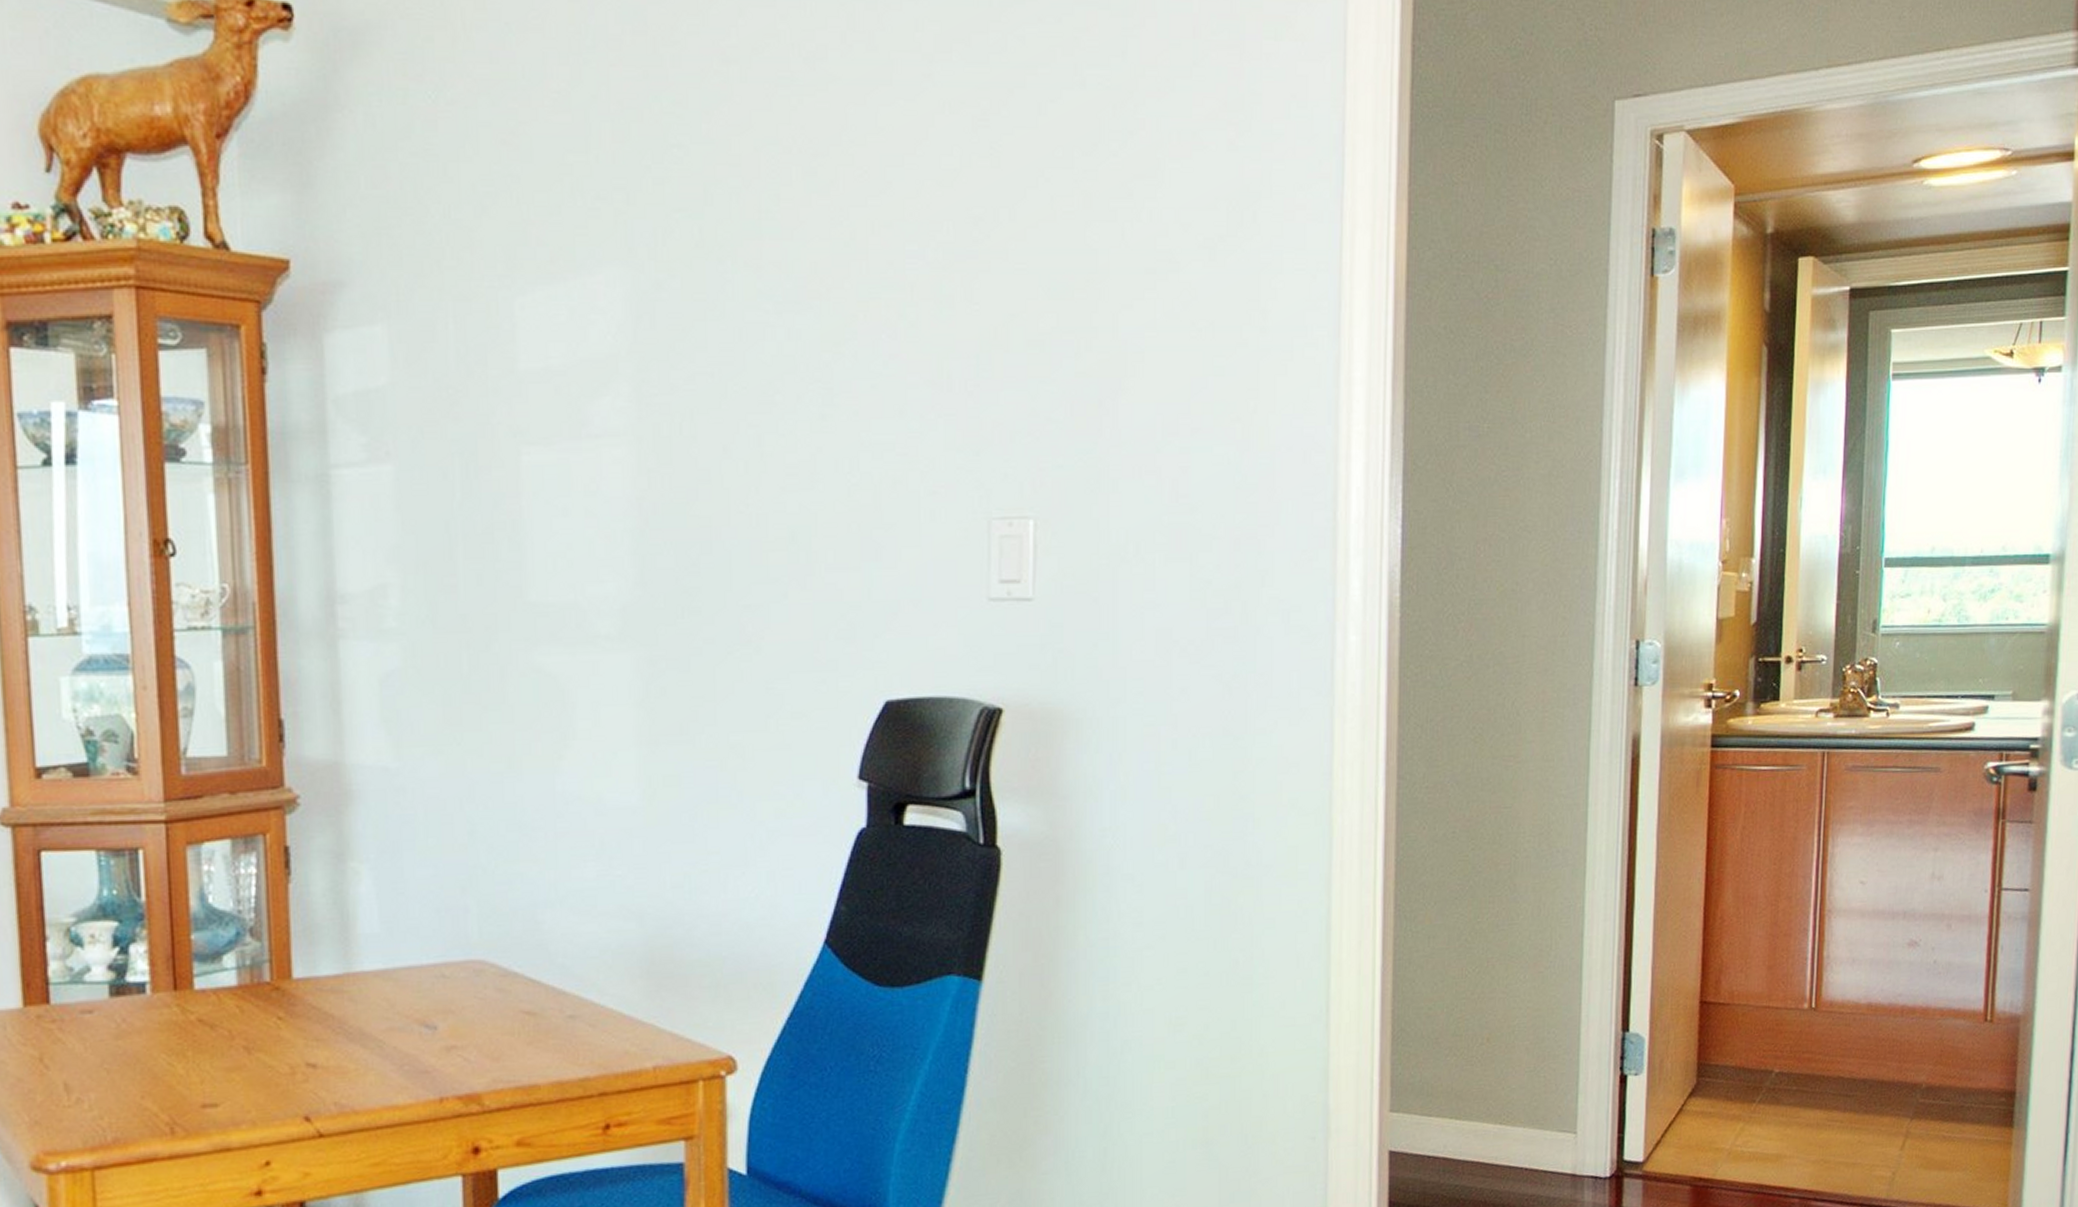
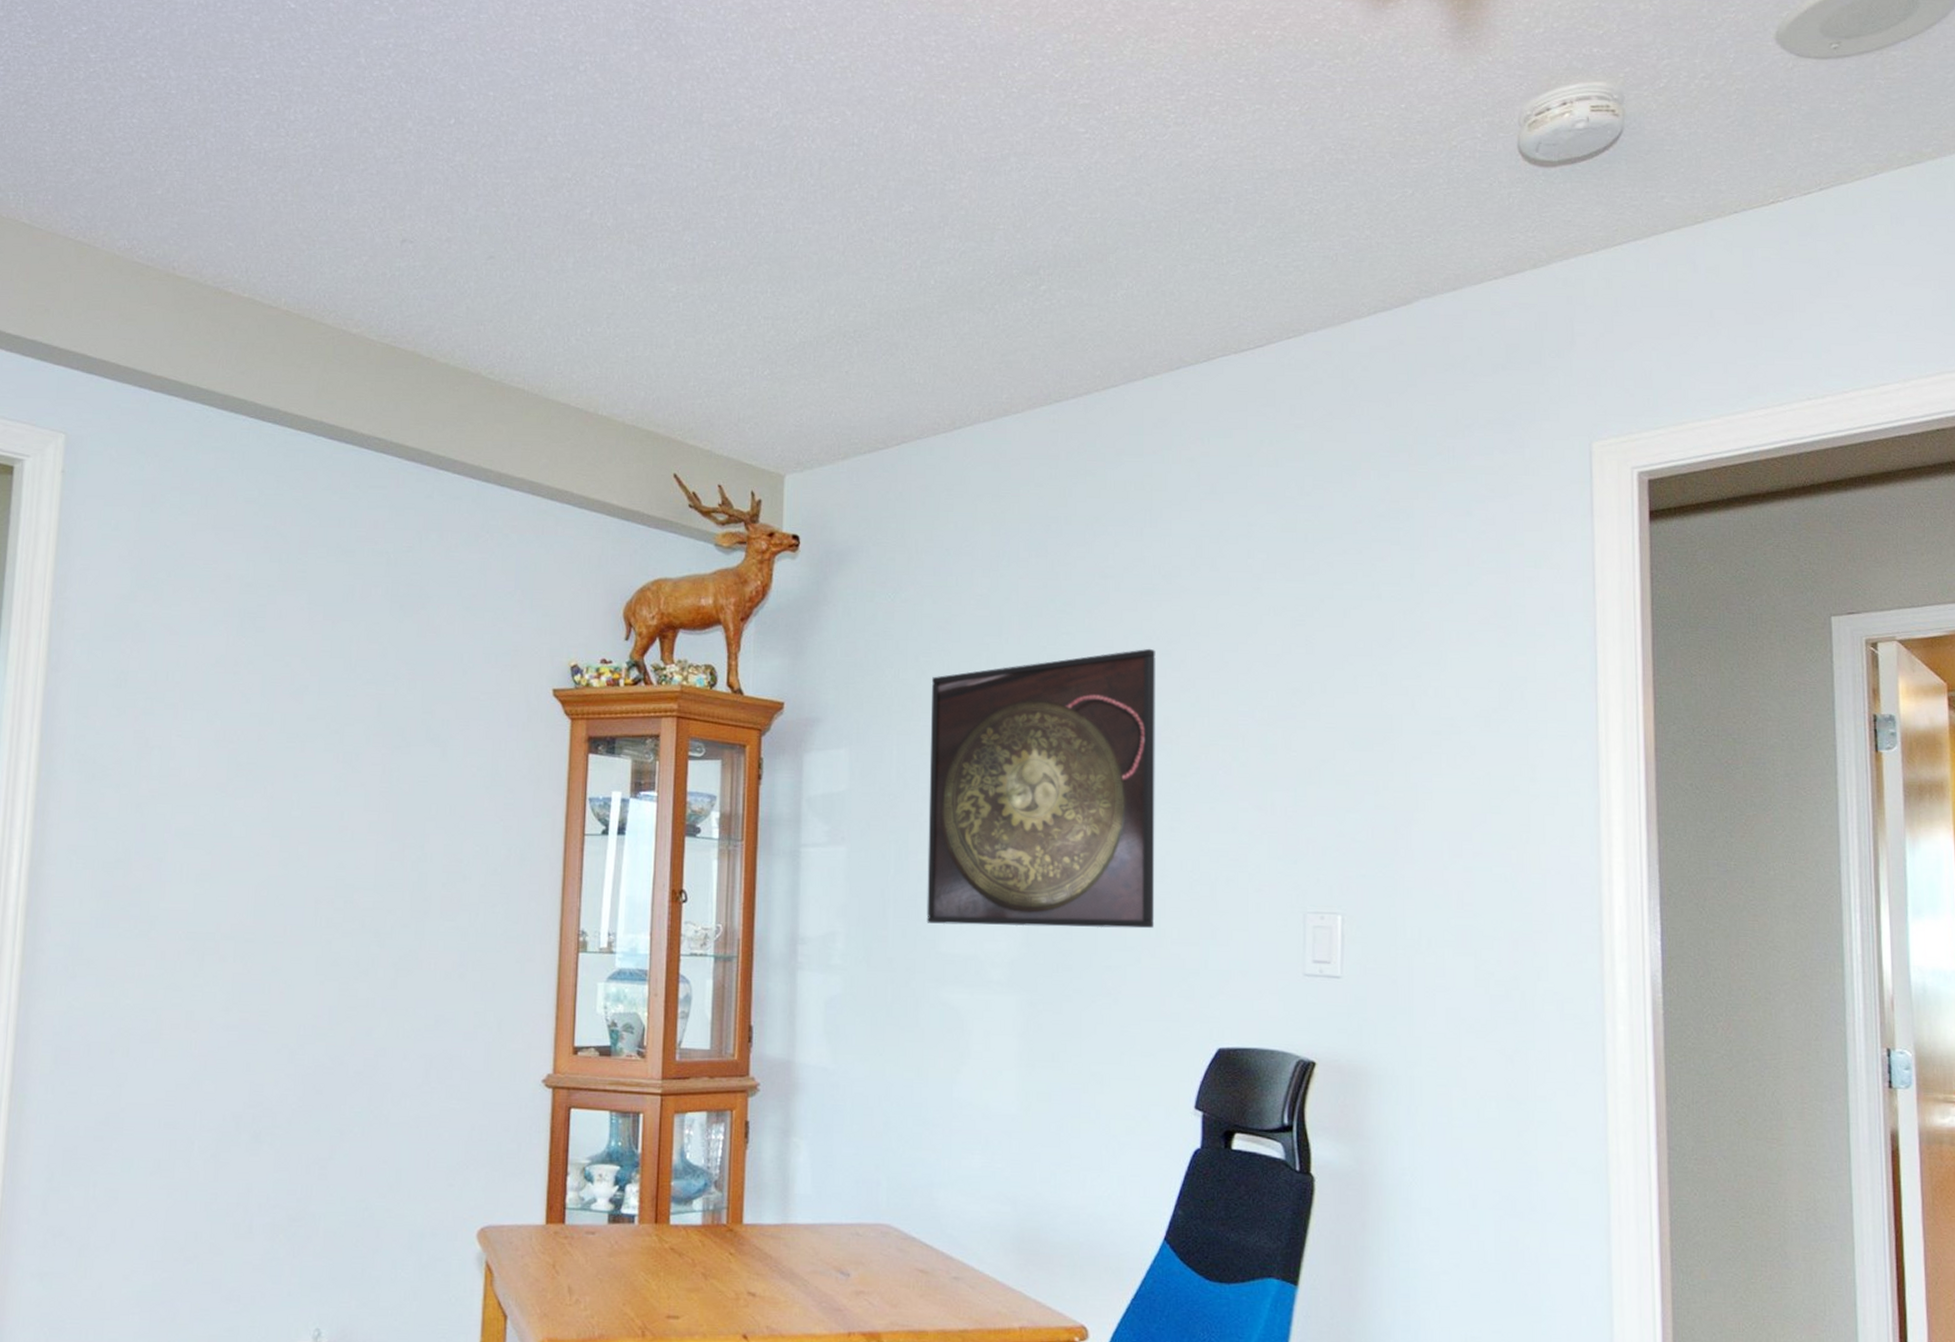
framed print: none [496,165,804,565] -> present [926,648,1156,929]

